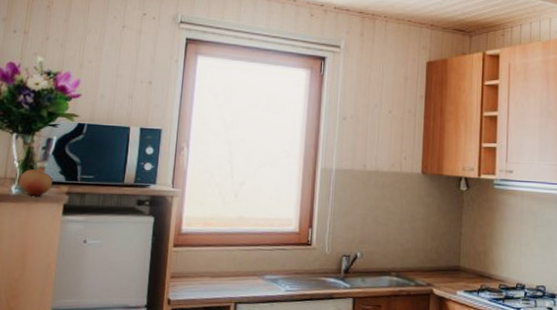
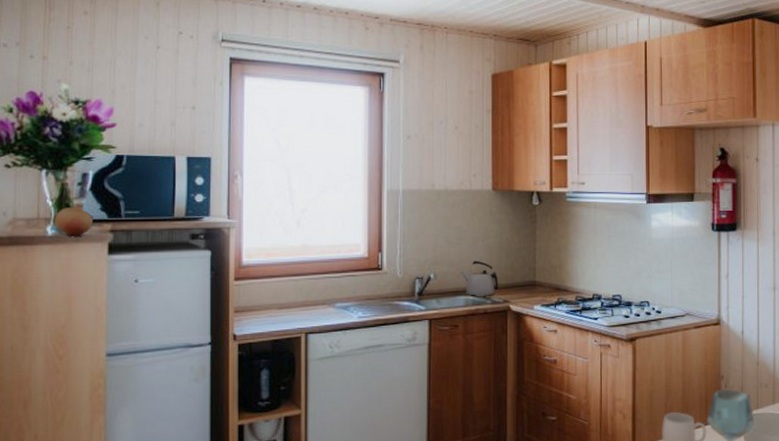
kettle: none [386,241,423,279] -> present [460,260,499,297]

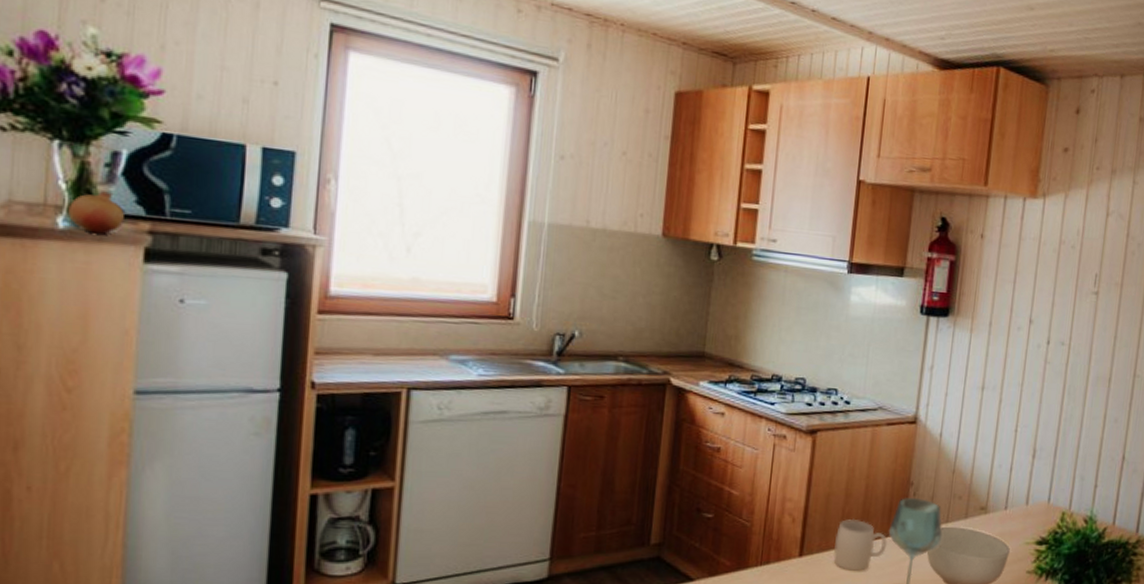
kettle: present [460,260,499,297] -> none [612,319,660,365]

